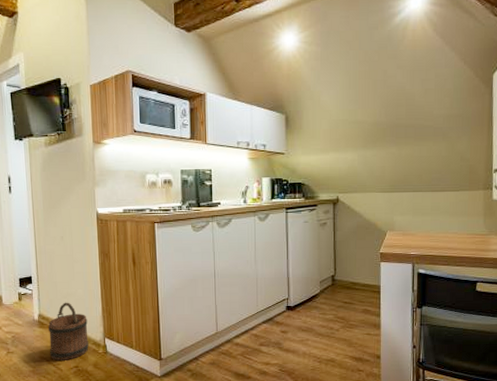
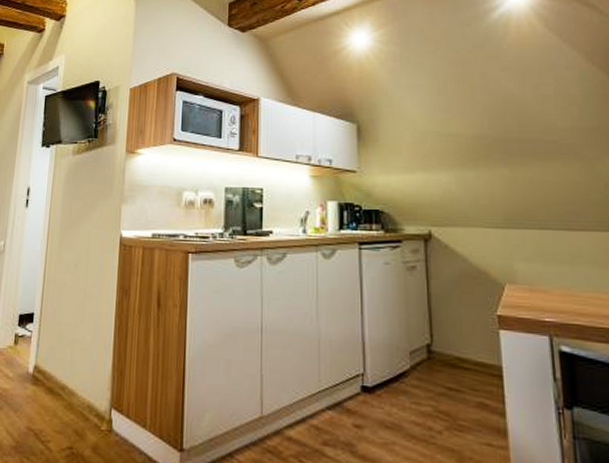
bucket: present [48,302,89,361] -> none [40,351,93,437]

